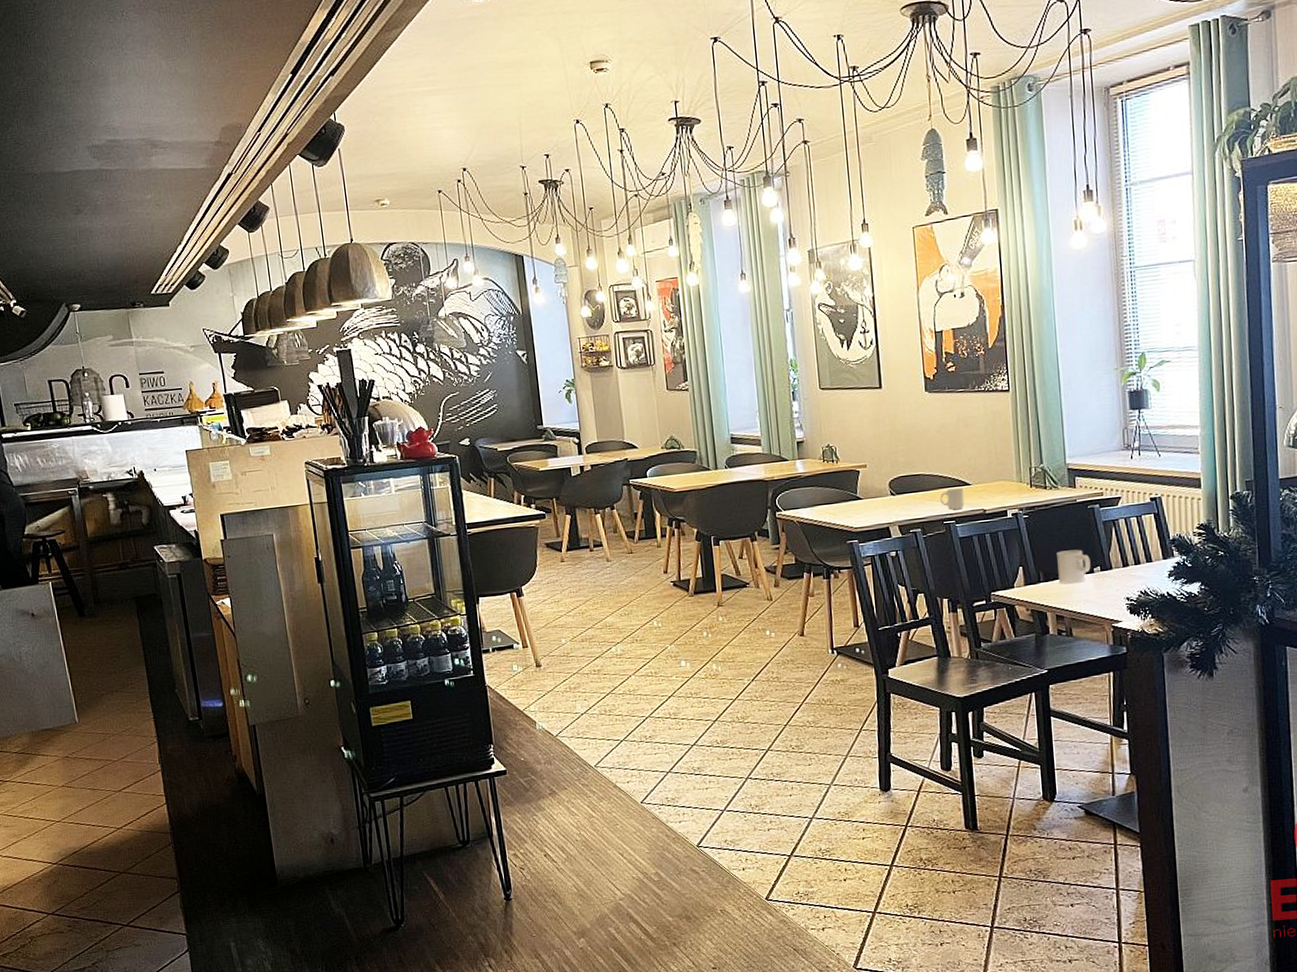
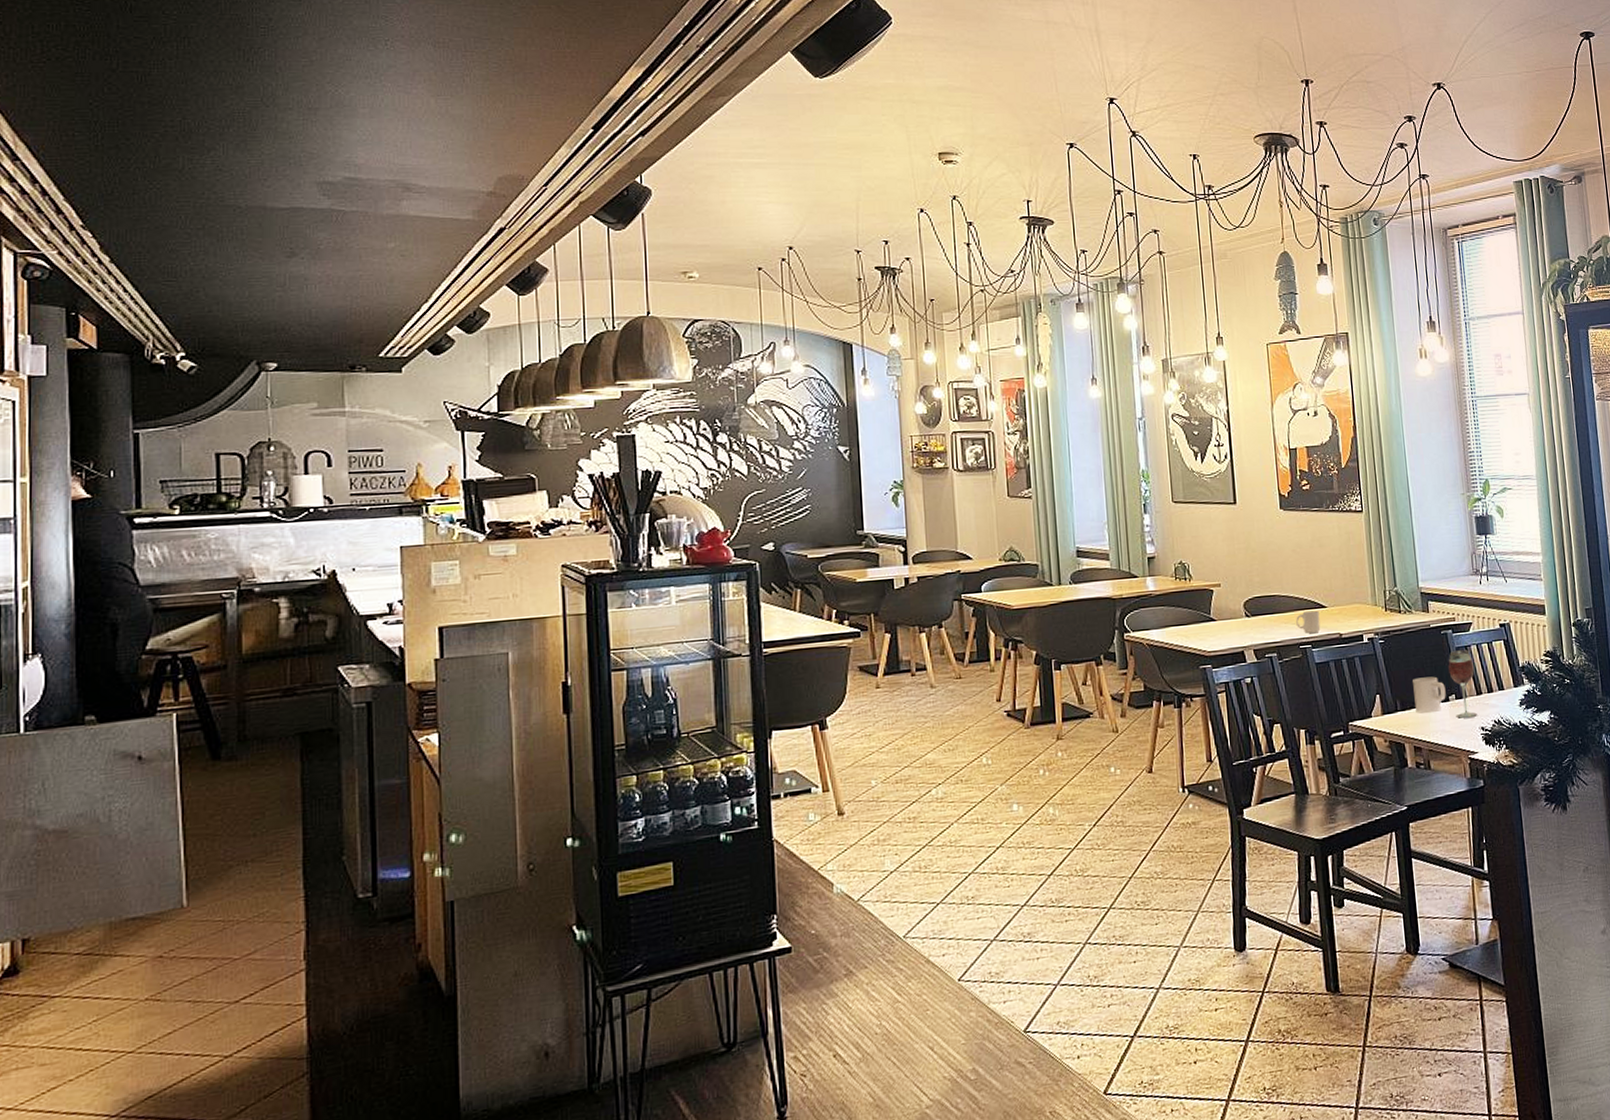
wineglass: none [1094,523,1123,589] -> present [1448,650,1477,719]

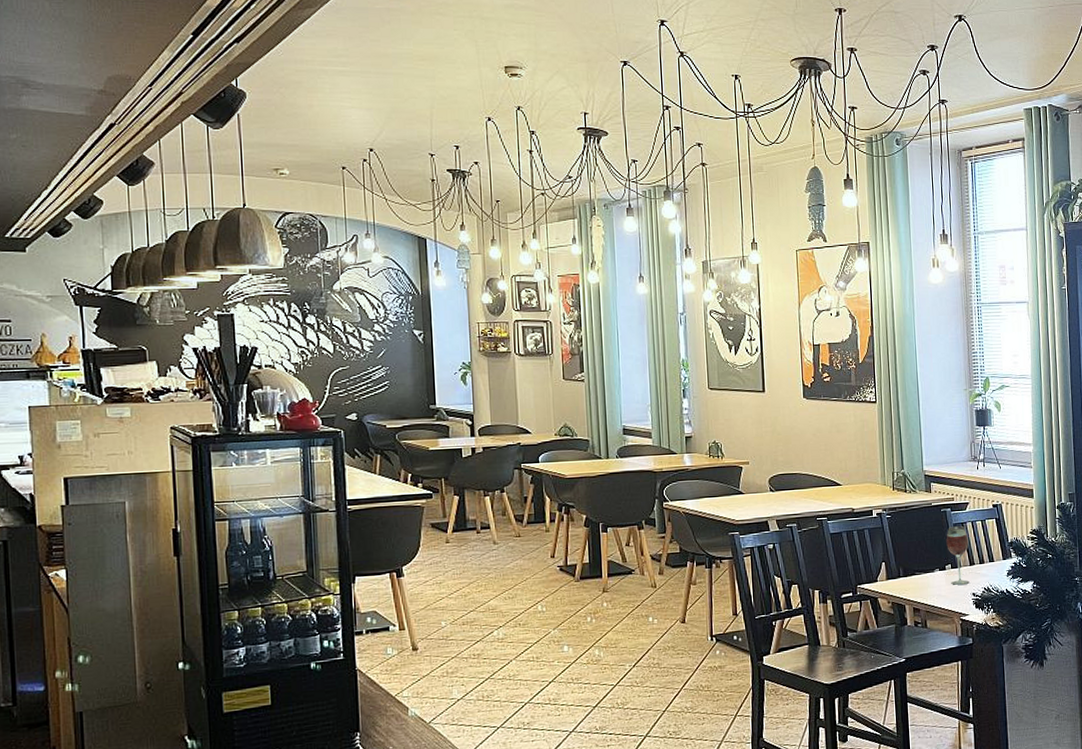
cup: present [1296,610,1321,634] -> none [814,487,836,508]
cup: present [1413,676,1446,714] -> none [914,548,943,581]

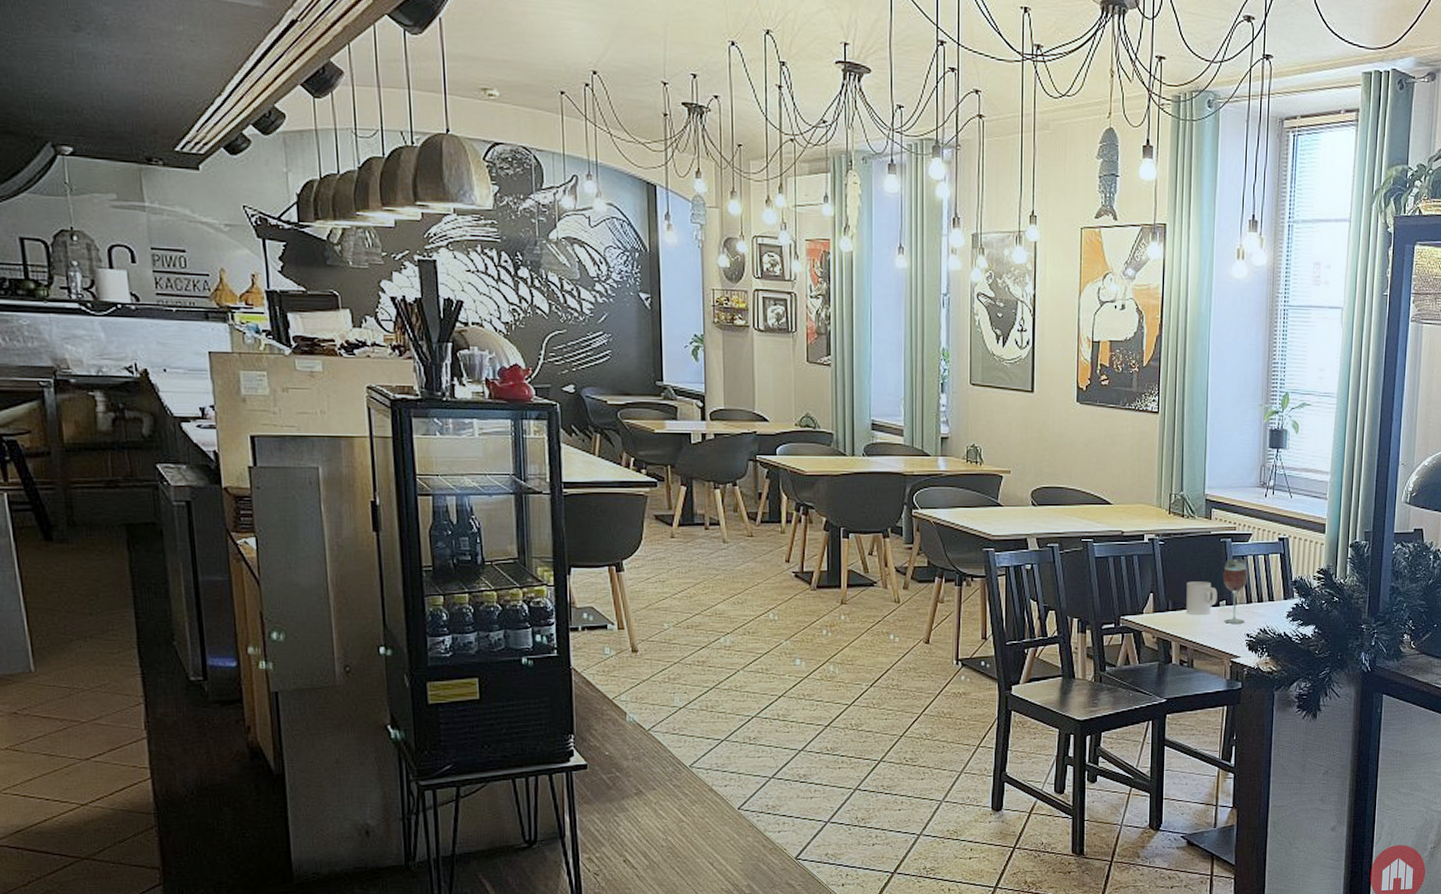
cup: none [914,548,943,581] -> present [1186,581,1218,616]

